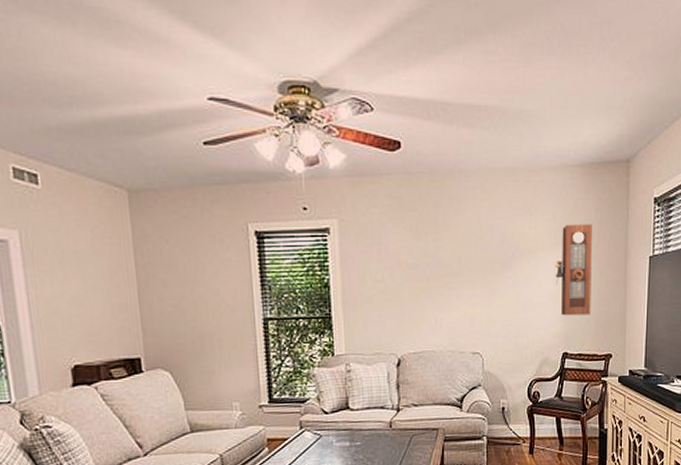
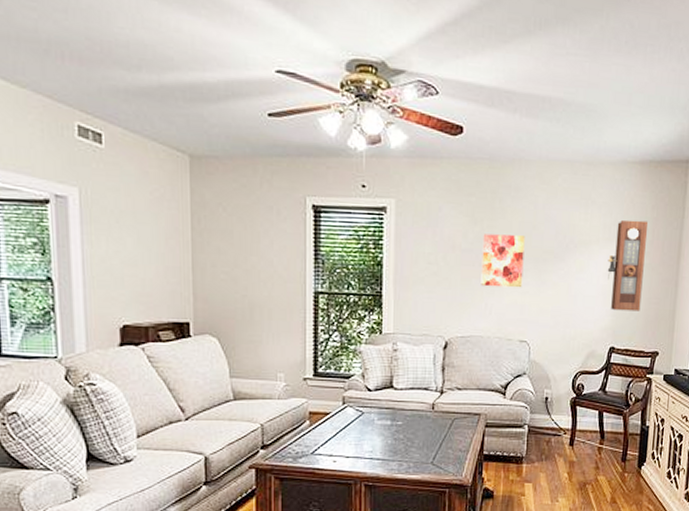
wall art: none [428,247,471,301] -> present [481,234,525,288]

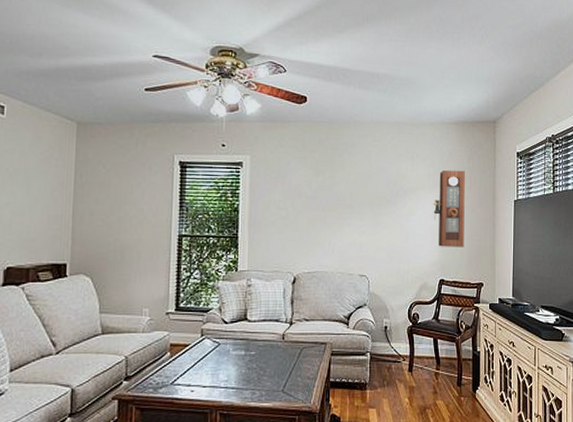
wall art: present [481,234,525,288] -> none [324,183,361,229]

